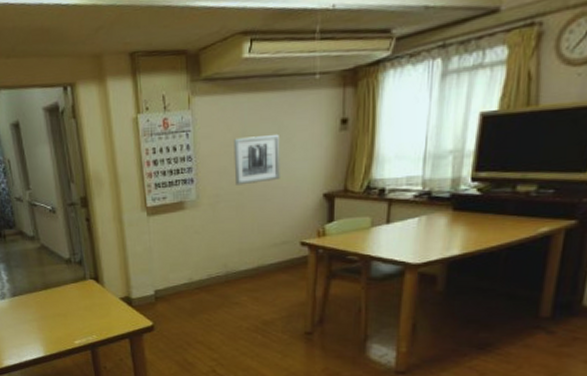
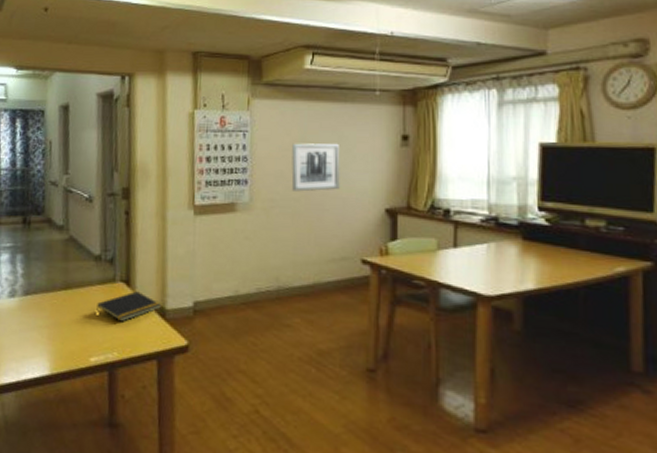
notepad: none [73,286,127,312] -> present [96,291,161,322]

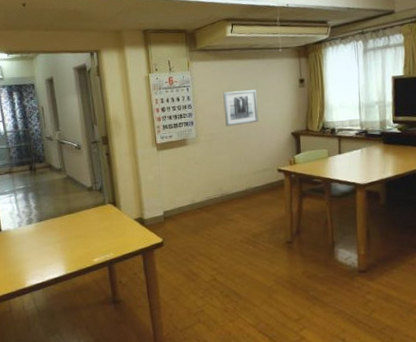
notepad: present [96,291,161,322] -> none [94,209,141,232]

